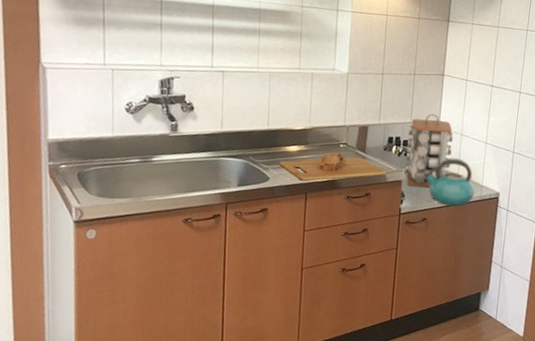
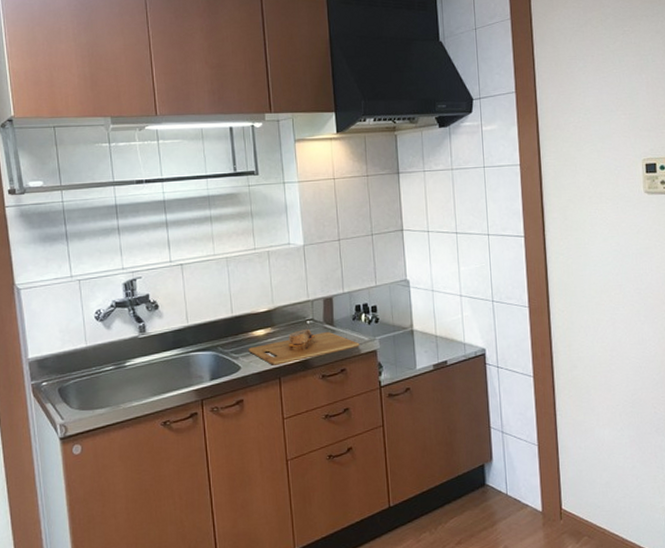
spice rack: present [404,113,454,187] -> none [374,273,426,355]
kettle: present [424,158,475,207] -> none [399,317,458,372]

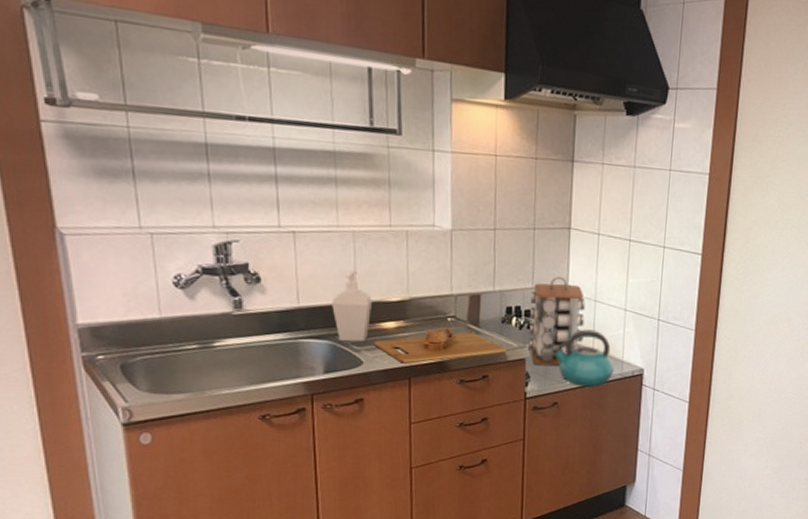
soap bottle: none [213,290,246,351] -> present [332,270,373,342]
spice rack: none [374,273,426,355] -> present [528,276,586,366]
kettle: none [399,317,458,372] -> present [552,329,615,388]

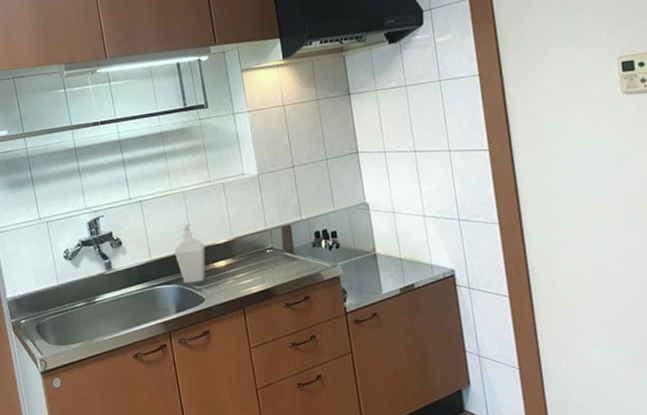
cutting board: present [373,326,507,365] -> none [210,257,322,297]
spice rack: present [528,276,586,366] -> none [333,196,389,280]
kettle: present [552,329,615,388] -> none [362,239,426,296]

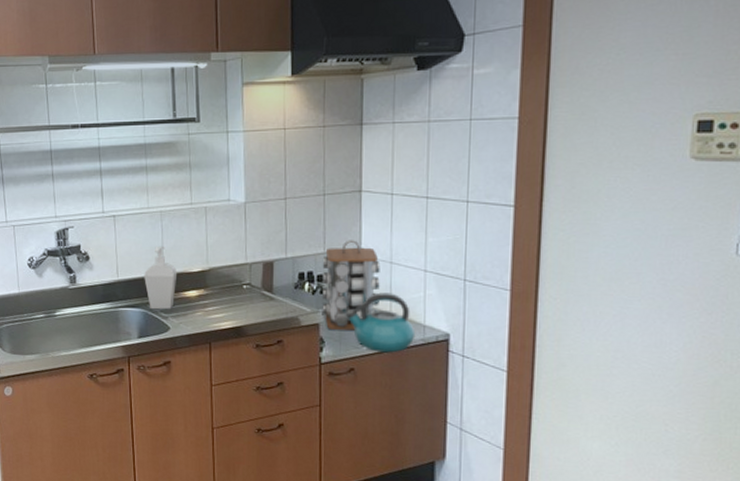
spice rack: none [333,196,389,280] -> present [322,240,380,331]
kettle: none [362,239,426,296] -> present [346,292,416,354]

